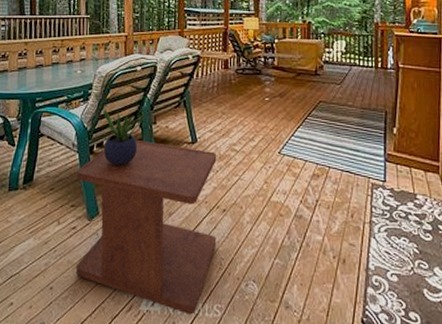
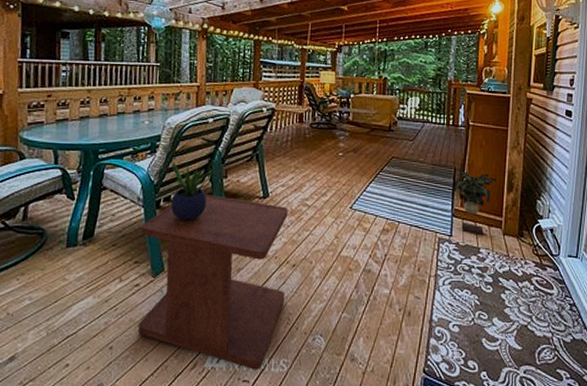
decorative plant: none [385,113,431,182] -> present [453,170,497,236]

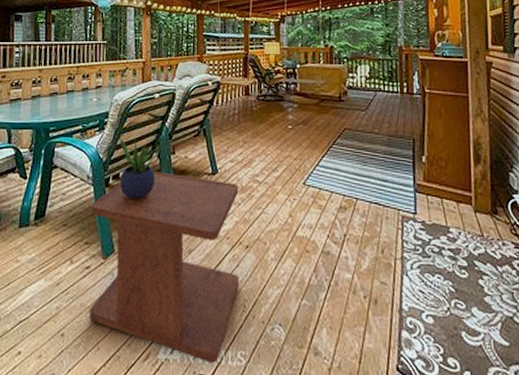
decorative plant: present [453,170,497,236] -> none [413,141,461,214]

